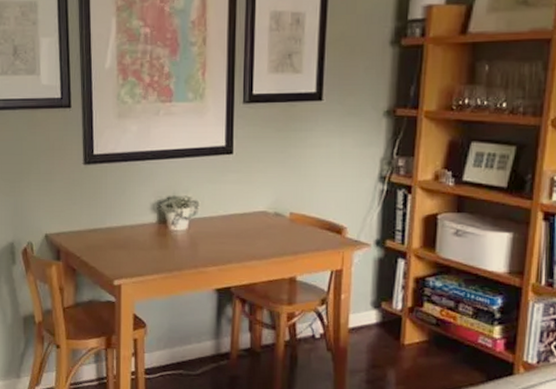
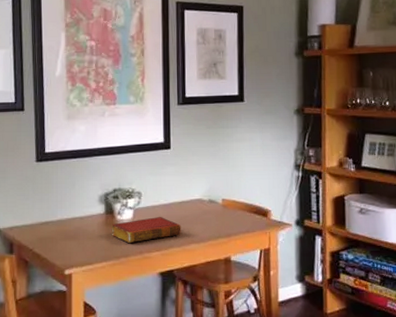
book: none [164,228,242,257] -> present [111,216,181,244]

